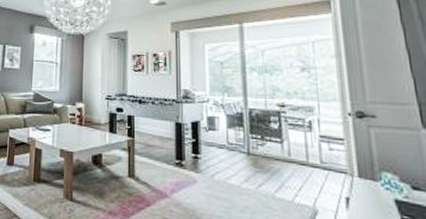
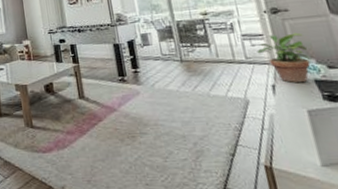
potted plant: none [334,141,396,201] -> present [256,32,313,83]

